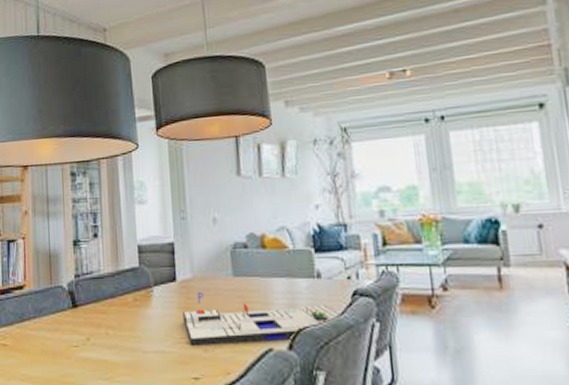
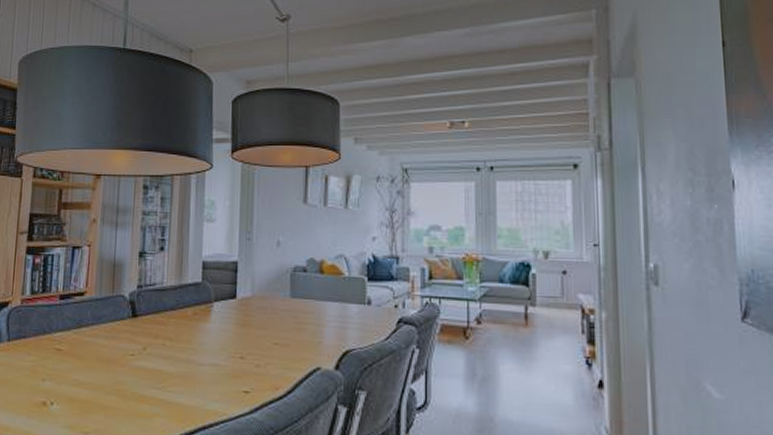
board game: present [183,291,342,345] -> none [239,309,387,362]

